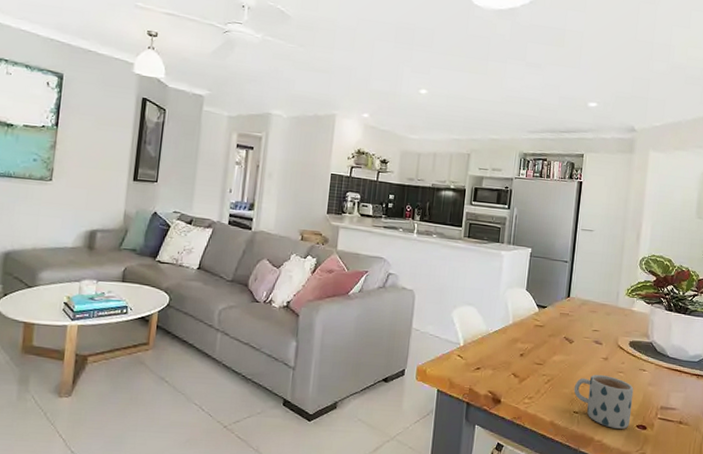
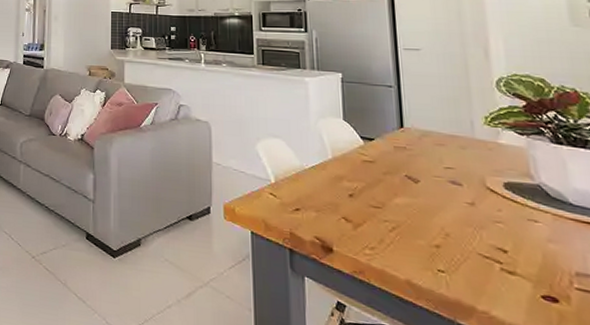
mug: present [574,374,634,429] -> none [432,223,530,299]

